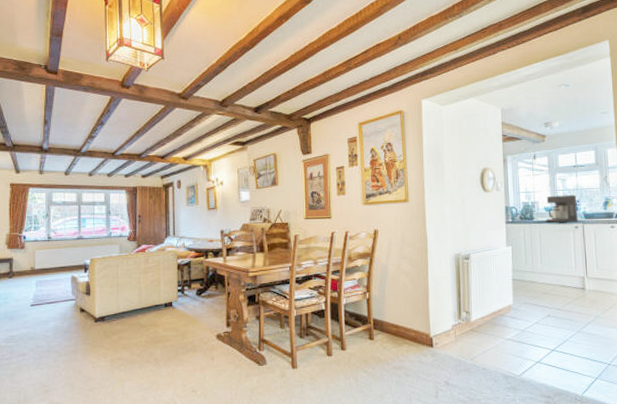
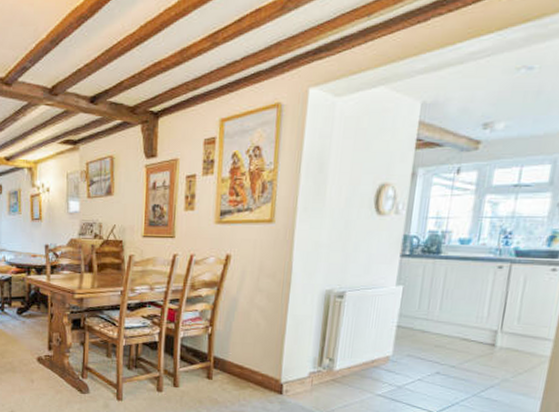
coffee maker: present [546,195,578,223] -> none [458,224,510,262]

